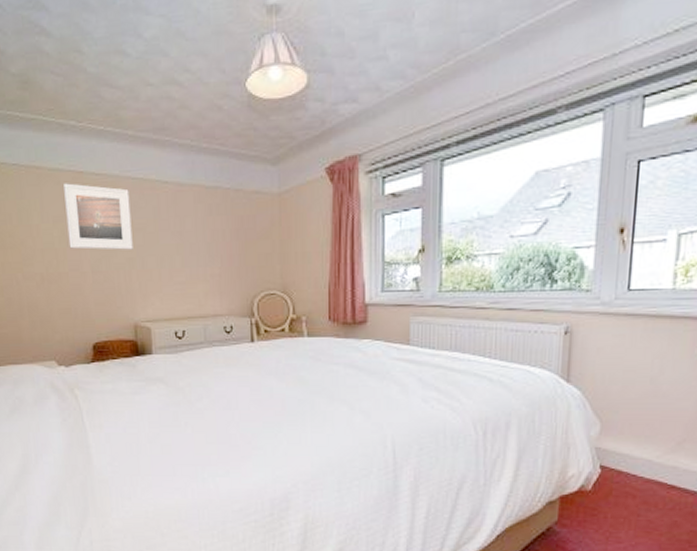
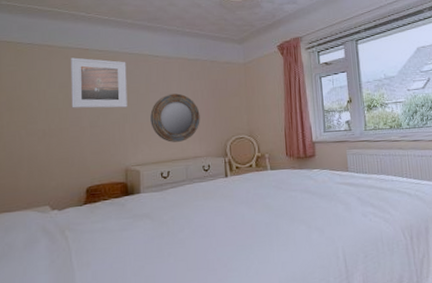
home mirror: none [160,233,221,296] -> present [150,93,200,142]

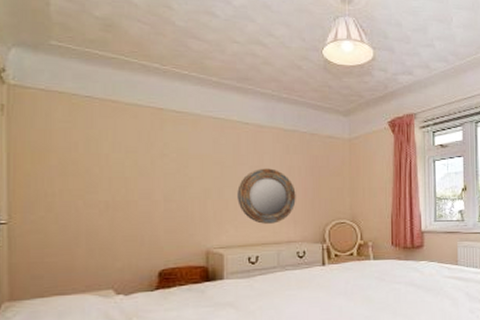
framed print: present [71,57,127,109] -> none [141,117,210,181]

